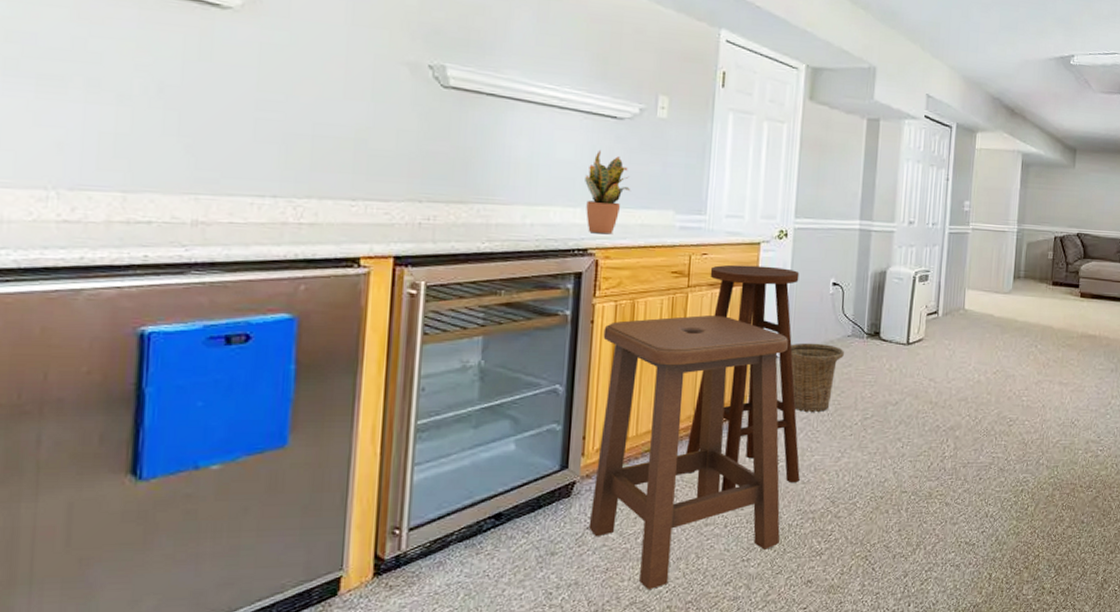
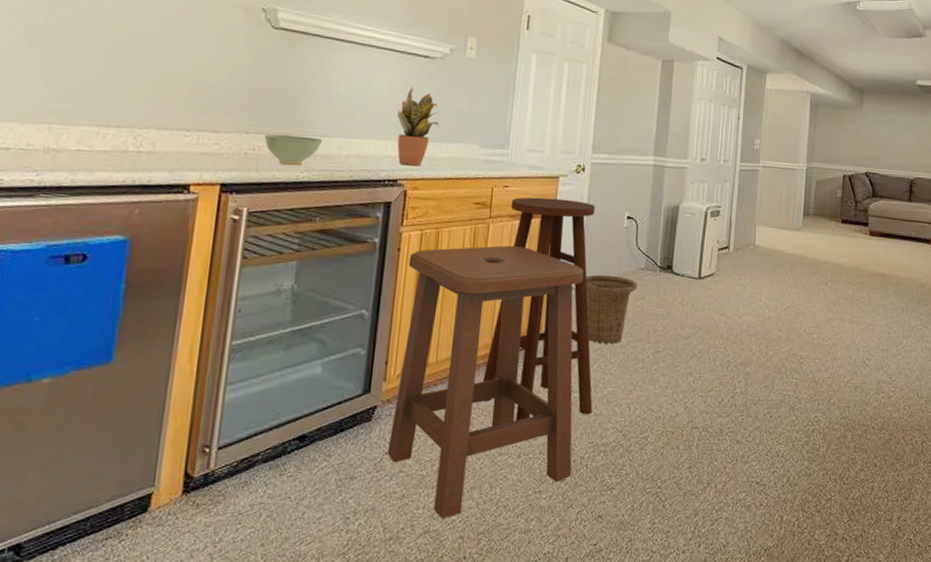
bowl: none [439,202,505,236] -> present [264,133,323,166]

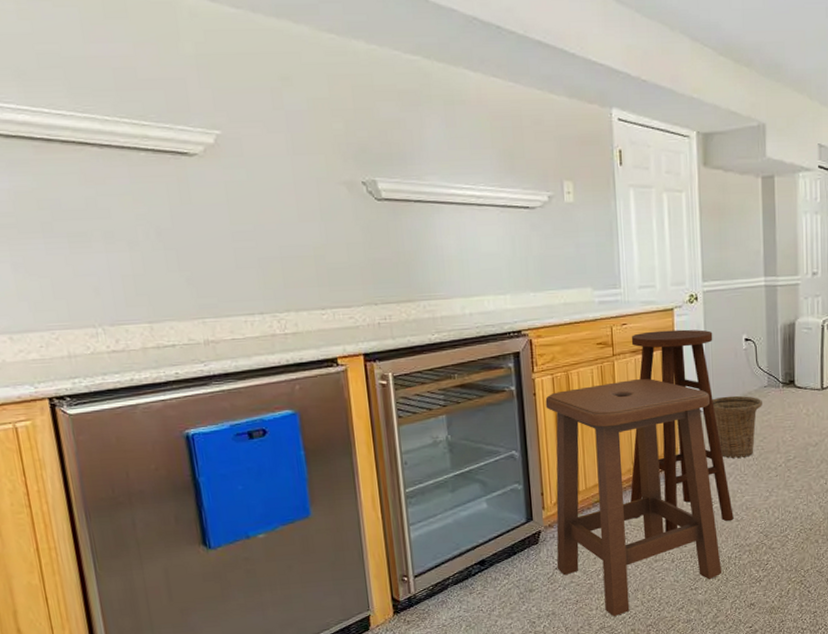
bowl: present [264,133,323,166] -> none [391,300,446,330]
potted plant: present [397,86,440,166] -> none [509,239,551,316]

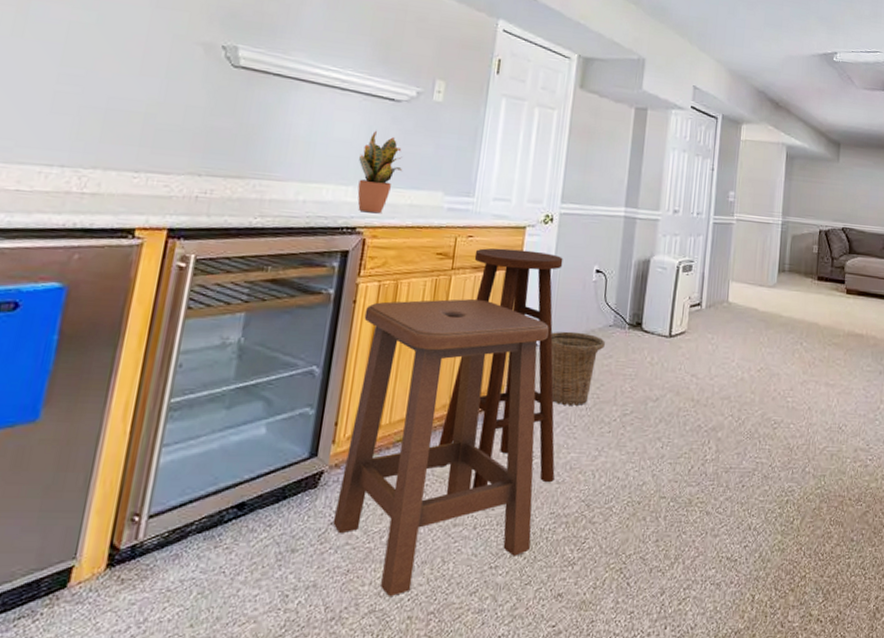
potted plant: none [509,239,551,316] -> present [357,130,403,214]

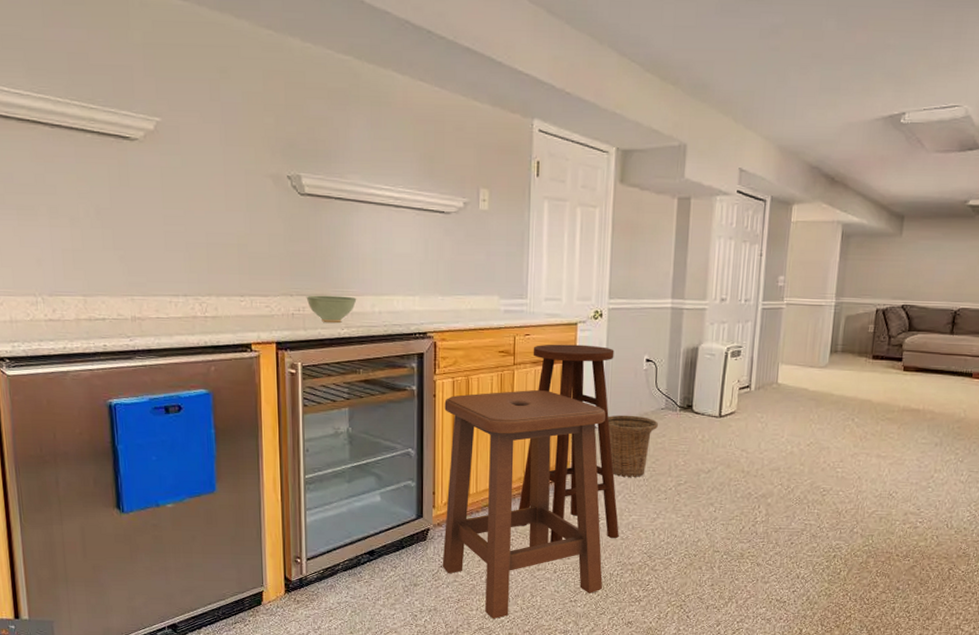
bowl: none [217,176,280,211] -> present [306,295,357,324]
potted plant: present [357,130,403,214] -> none [421,243,461,319]

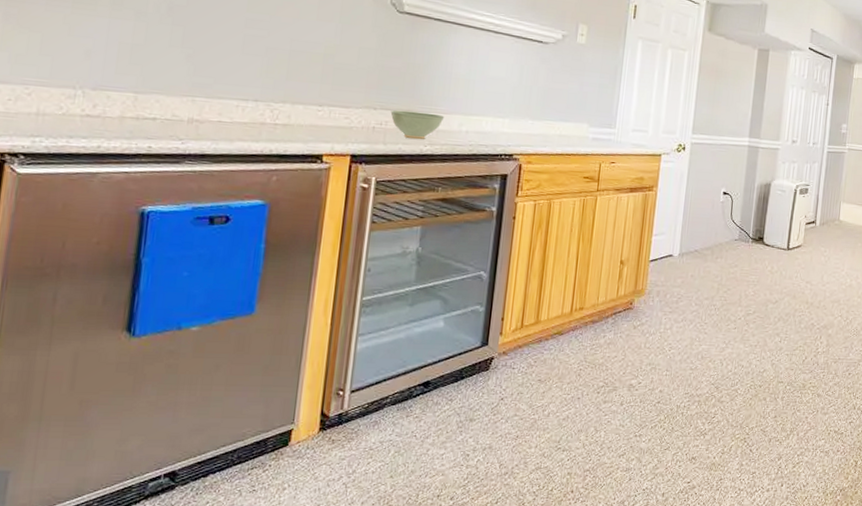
stool: present [442,390,605,619] -> none [503,216,683,458]
bar stool: present [519,344,619,543] -> none [590,173,694,373]
basket: present [607,415,658,478] -> none [684,244,731,307]

